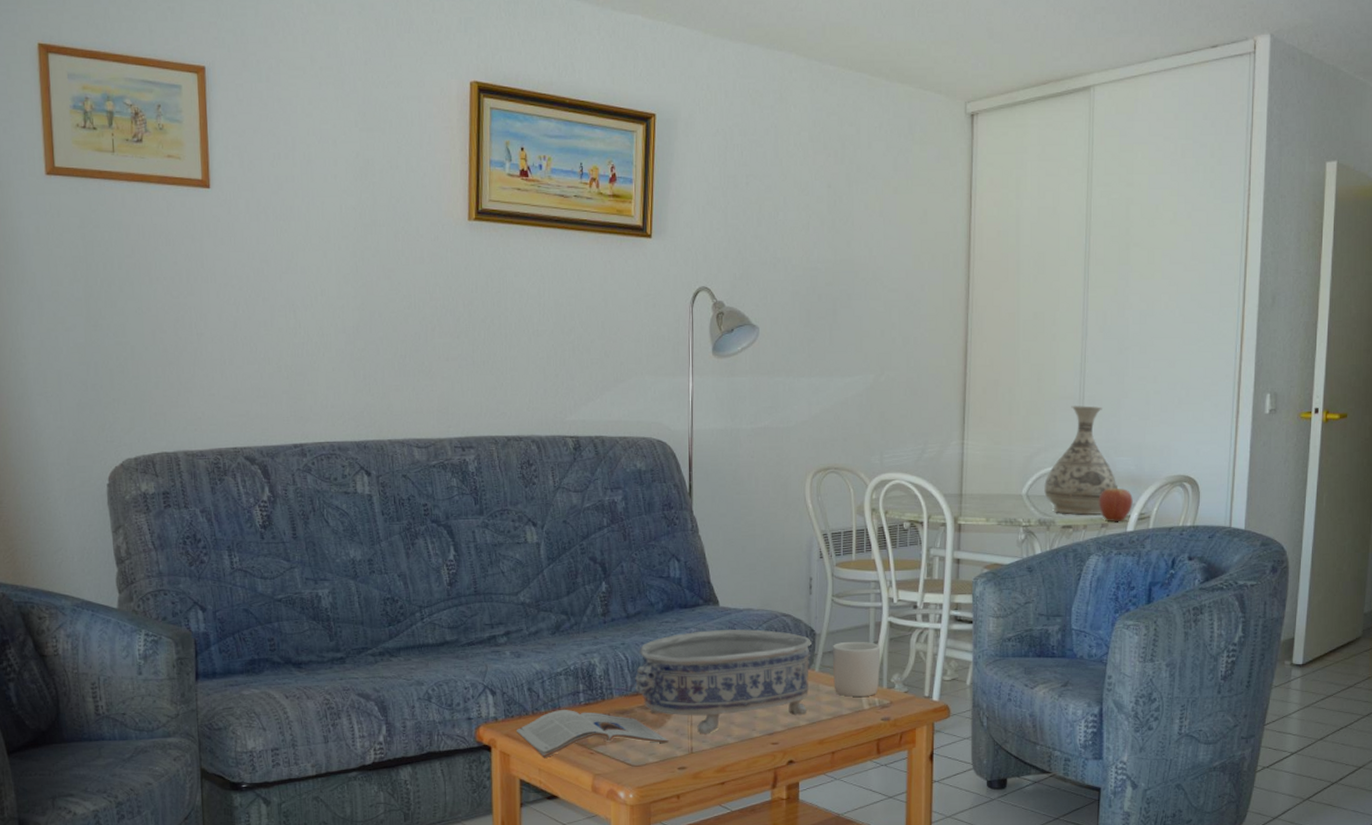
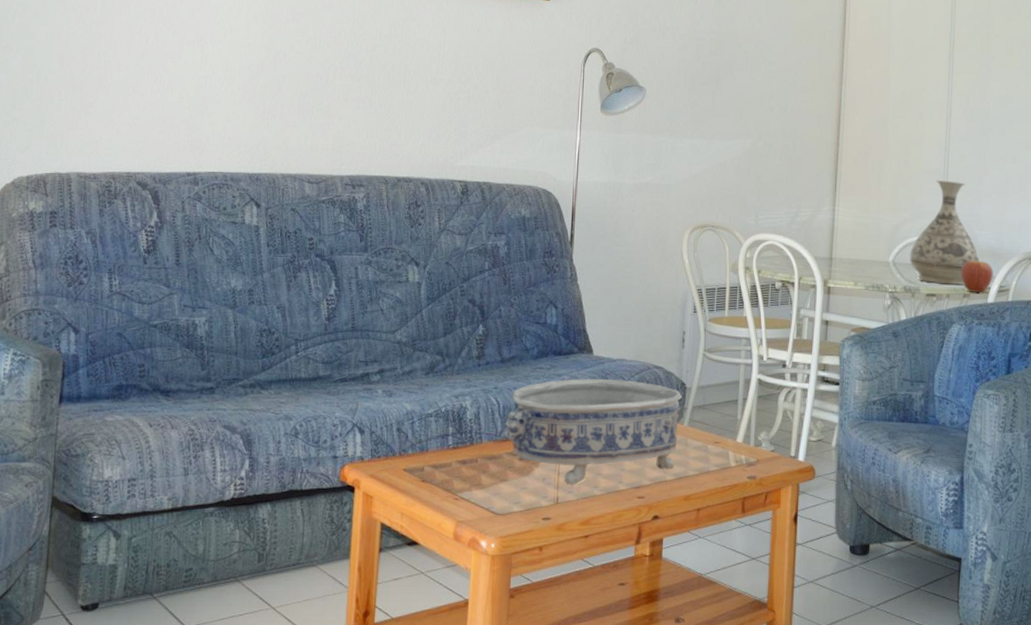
magazine: present [515,709,669,758] -> none [381,451,535,501]
mug: present [832,641,881,697] -> none [701,397,749,453]

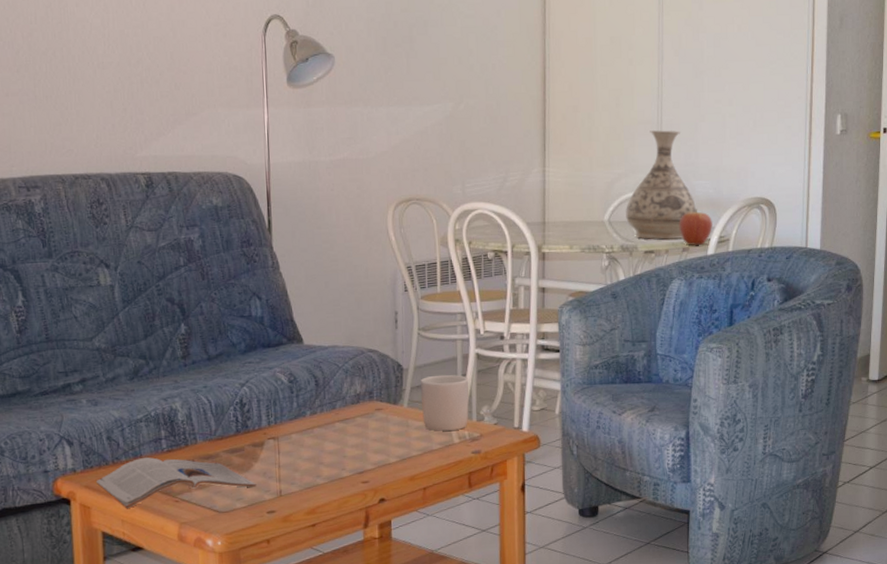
magazine: none [381,451,535,501] -> present [95,457,257,508]
decorative bowl: present [505,379,682,485] -> none [219,366,399,477]
mug: none [701,397,749,453] -> present [420,374,469,431]

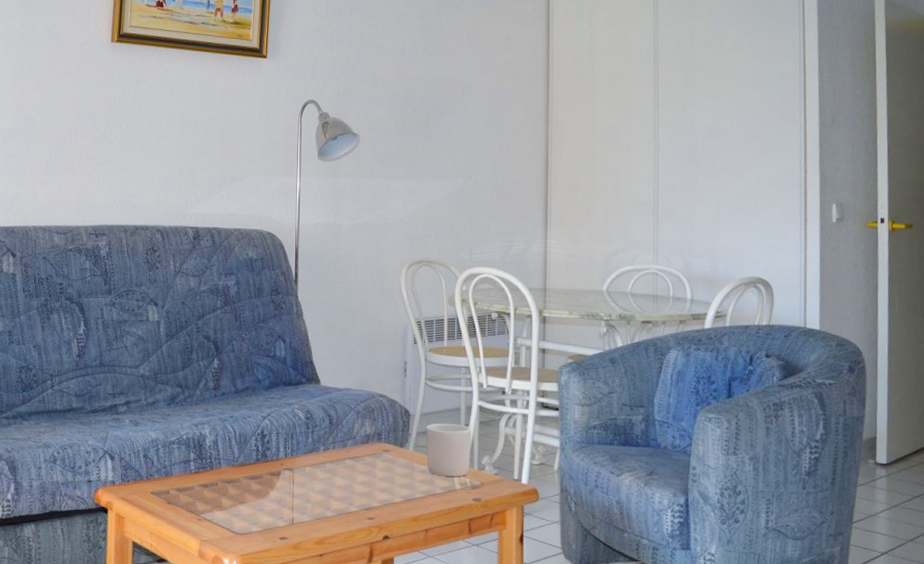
magazine: present [95,457,257,508] -> none [131,476,271,522]
vase: present [626,130,697,240] -> none [623,211,693,311]
fruit: present [679,209,712,245] -> none [675,285,709,318]

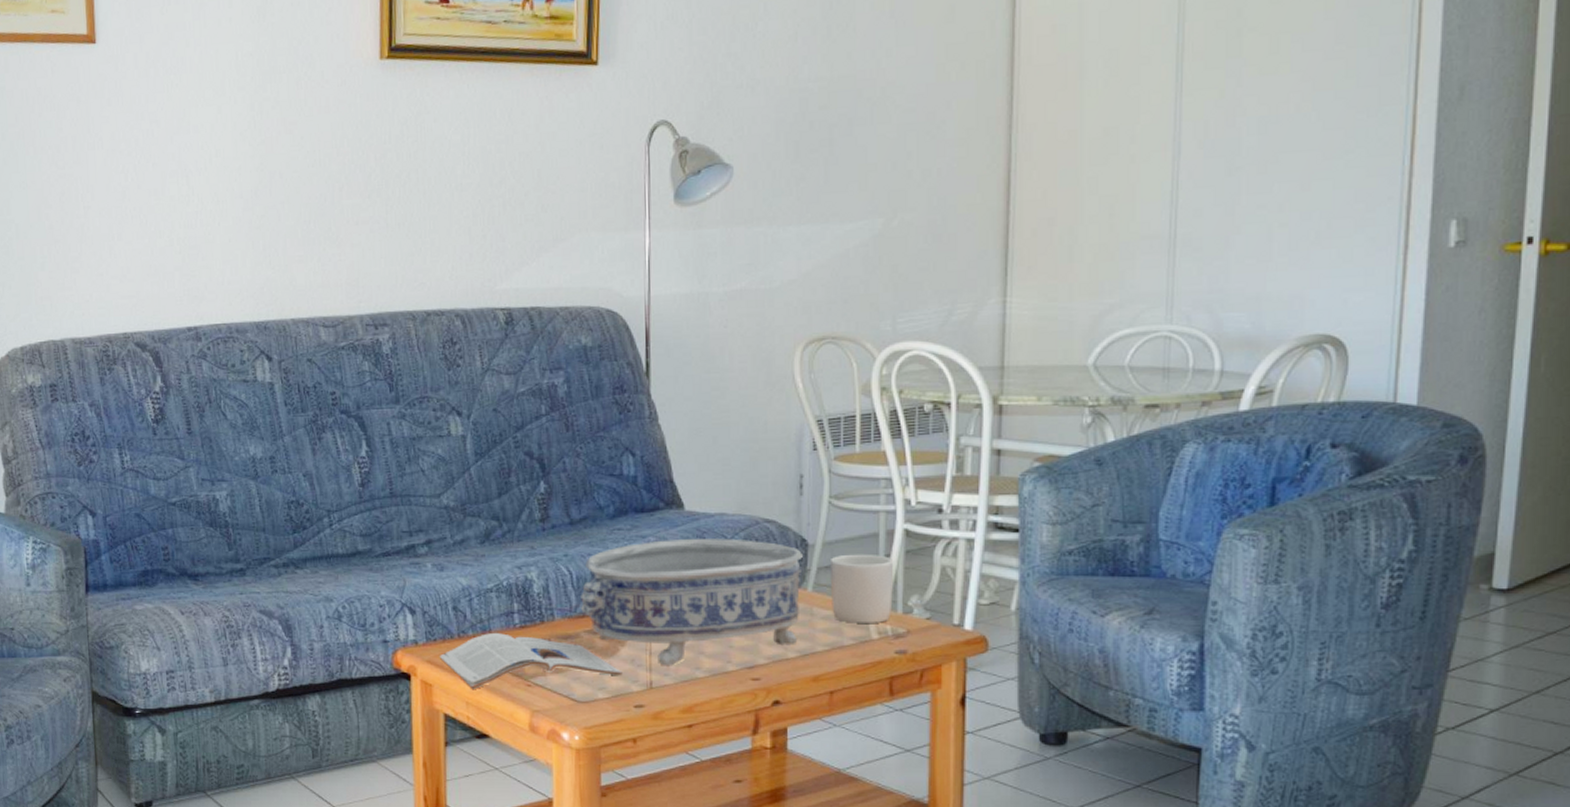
magazine: none [131,476,271,522] -> present [439,632,623,689]
decorative bowl: none [242,407,406,507] -> present [581,538,803,666]

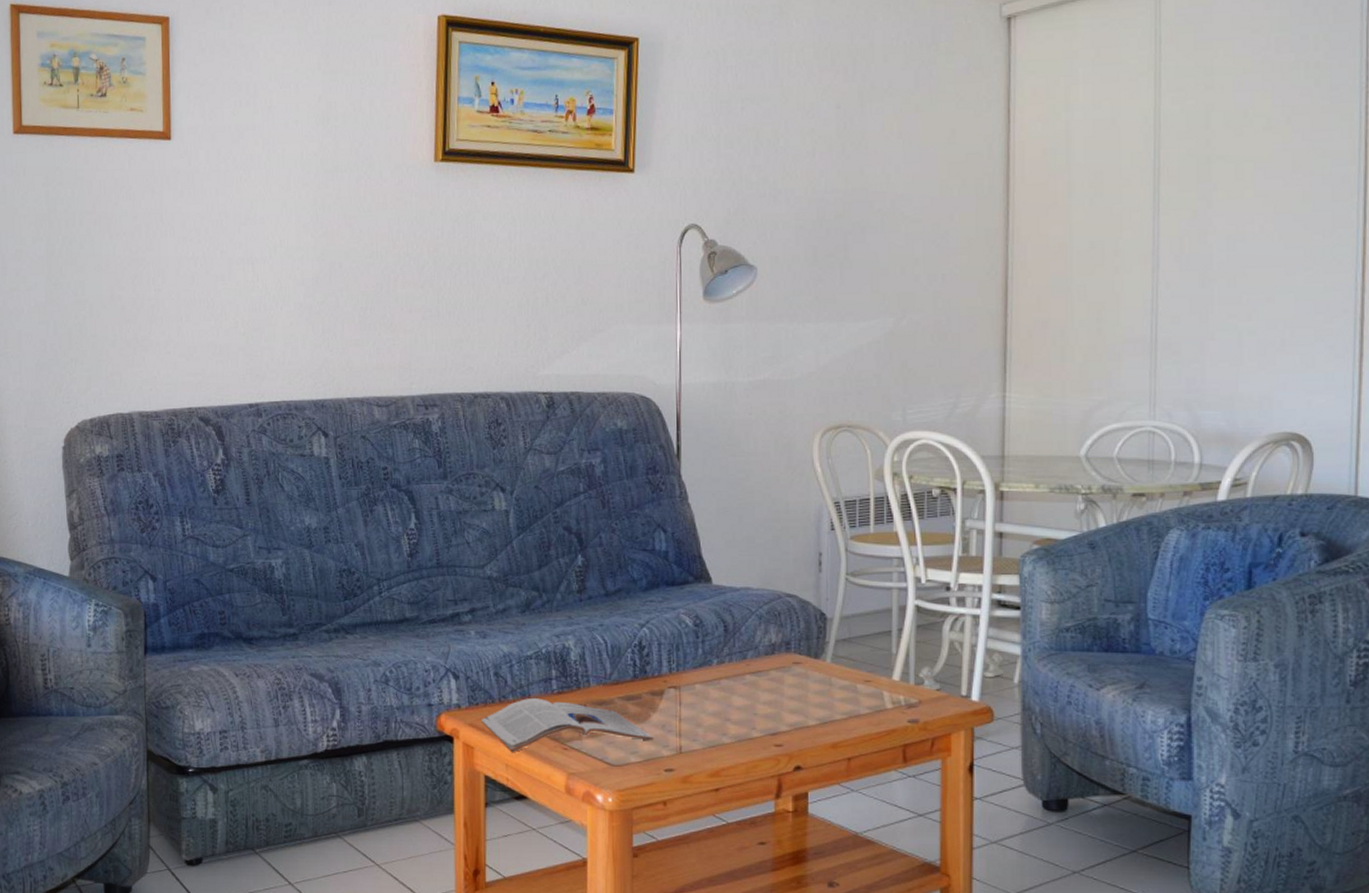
decorative bowl: present [581,538,803,666] -> none [615,611,822,732]
mug: present [829,554,894,623] -> none [846,628,906,693]

